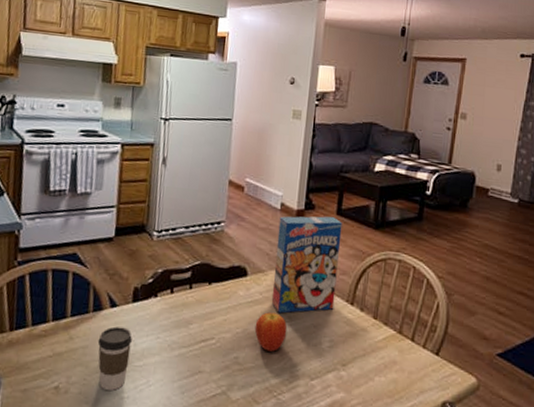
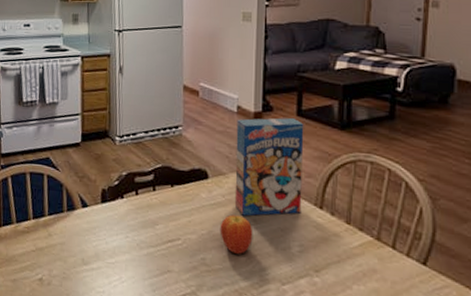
coffee cup: present [97,326,132,390] -> none [73,225,103,285]

